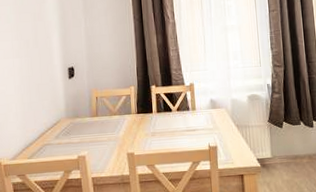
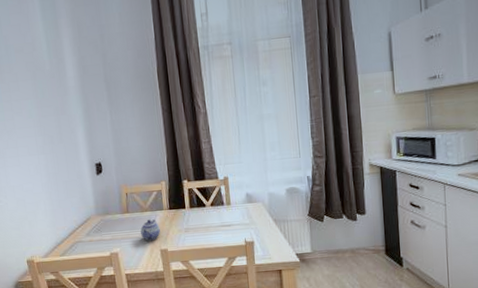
teapot: none [108,123,128,145] -> present [140,219,160,241]

